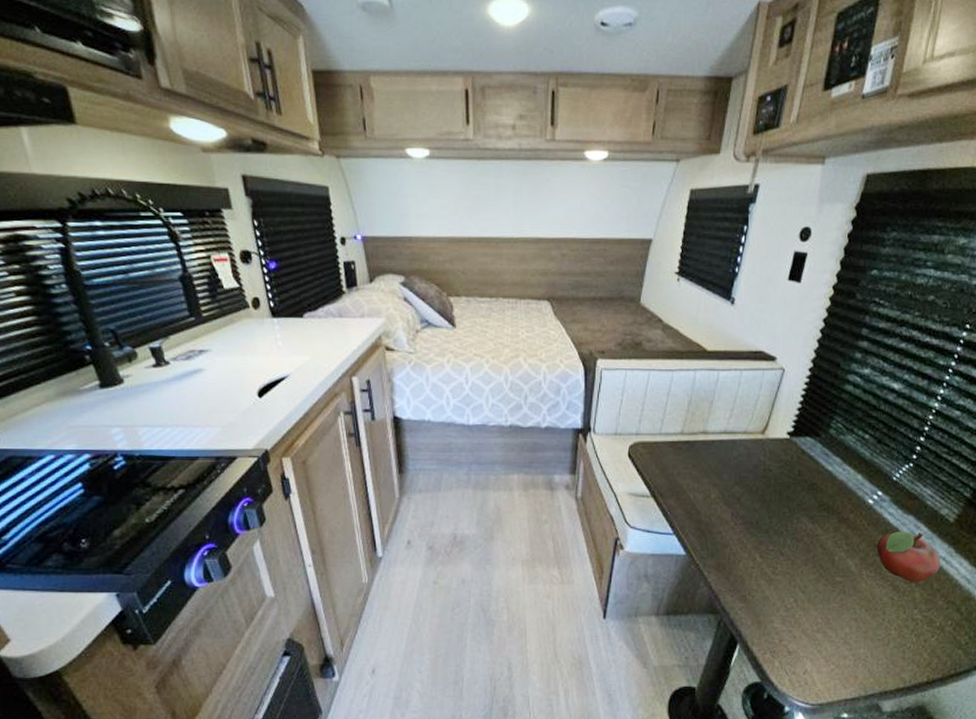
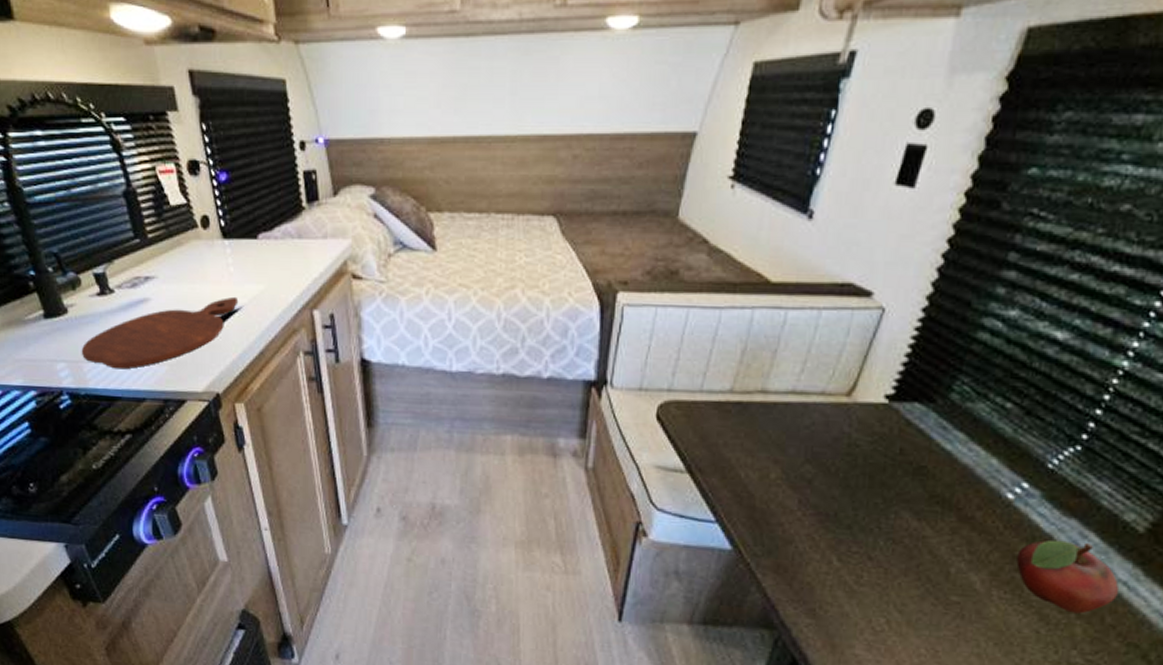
cutting board: none [136,366,286,432] -> present [81,296,239,369]

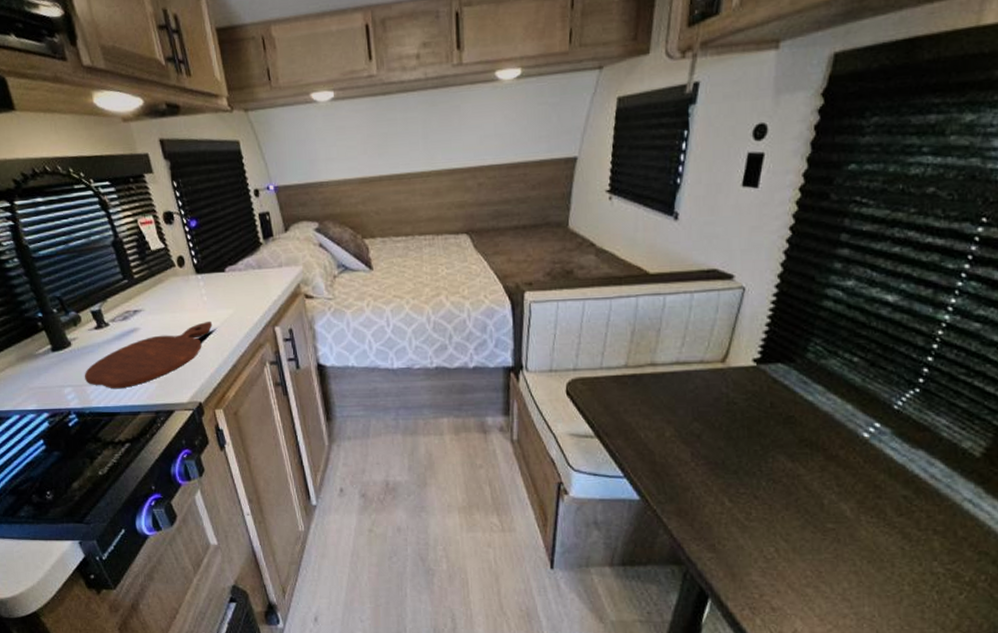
fruit: present [1016,539,1119,614] -> none [878,469,965,530]

